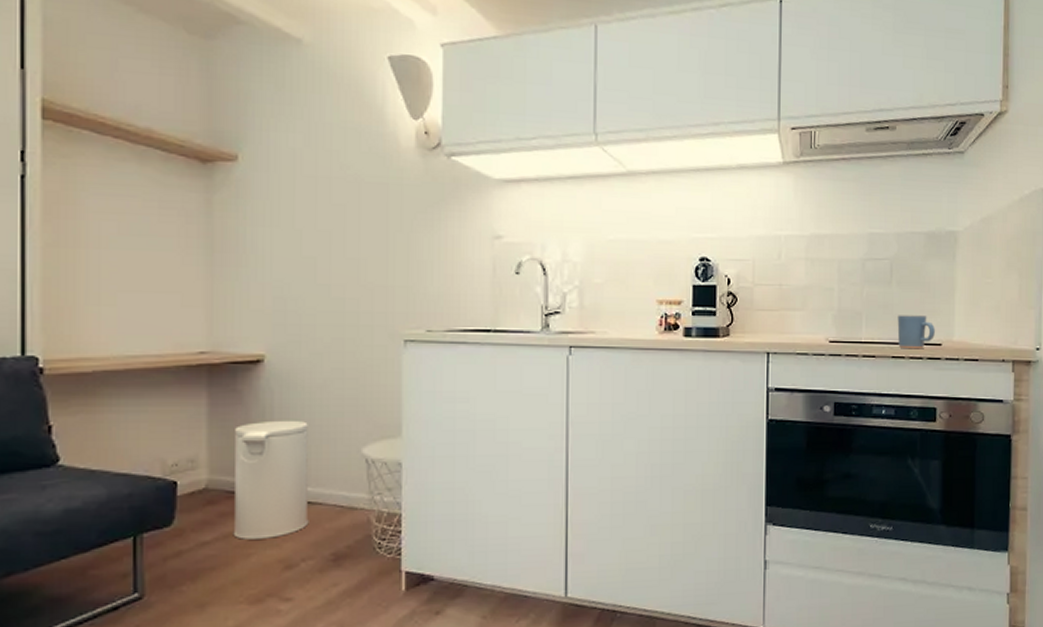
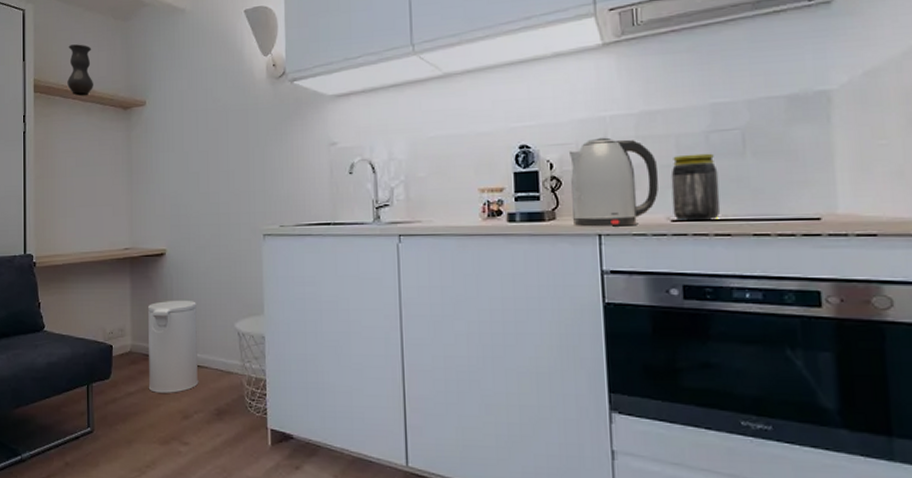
vase: none [104,58,152,136] -> present [67,44,94,97]
kettle: none [744,256,822,345] -> present [570,137,659,227]
jar: none [831,279,870,342] -> present [670,153,721,220]
mug: present [897,315,935,349] -> none [756,187,810,226]

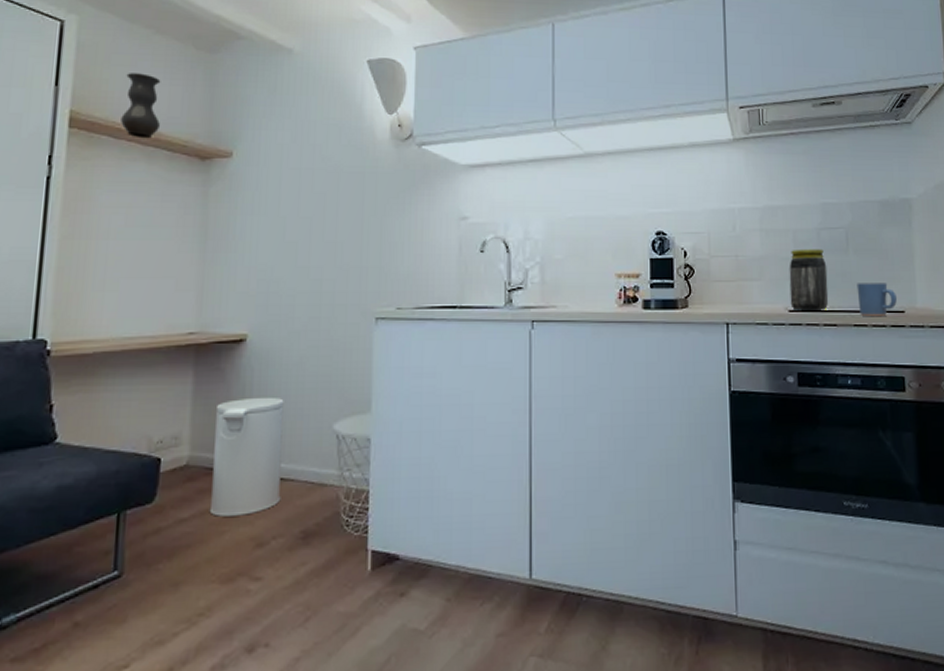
kettle: present [570,137,659,227] -> none [702,228,779,316]
mug: none [756,187,810,226] -> present [856,283,897,317]

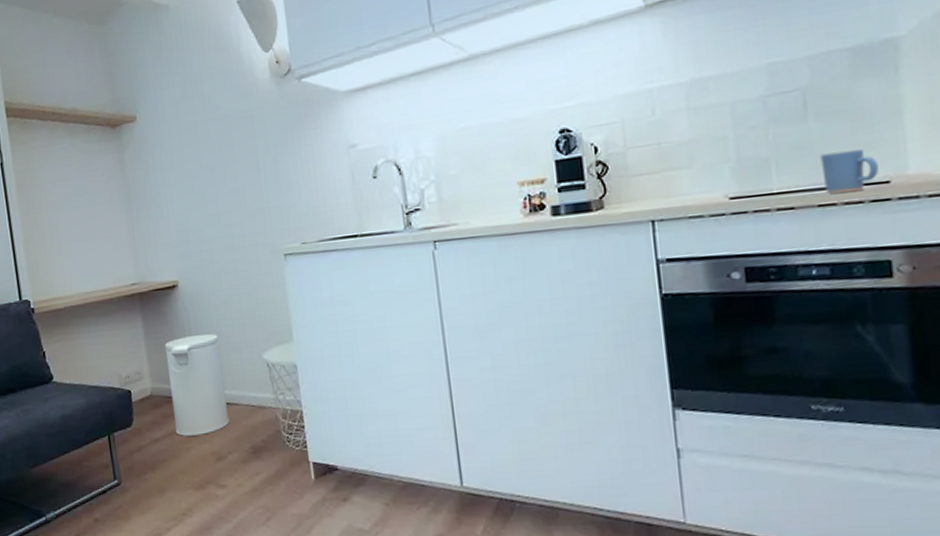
vase: present [121,73,161,139] -> none [39,56,75,117]
jar: present [789,249,829,311] -> none [726,120,783,197]

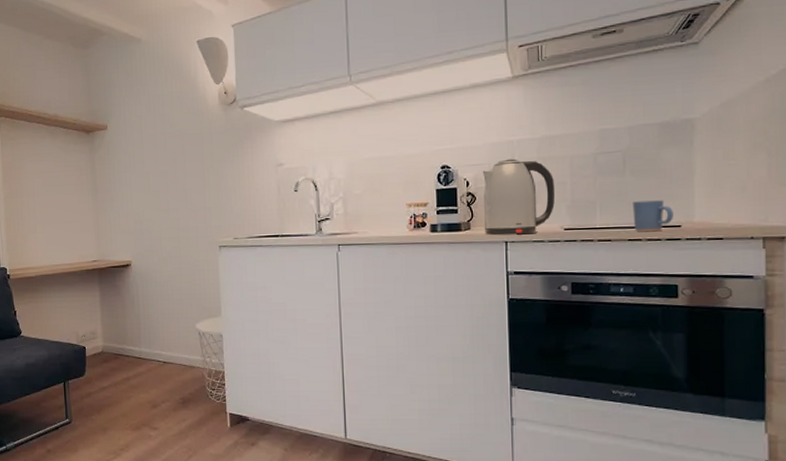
trash bin: present [165,333,230,436] -> none [116,305,165,387]
kettle: none [615,111,714,215] -> present [483,158,556,236]

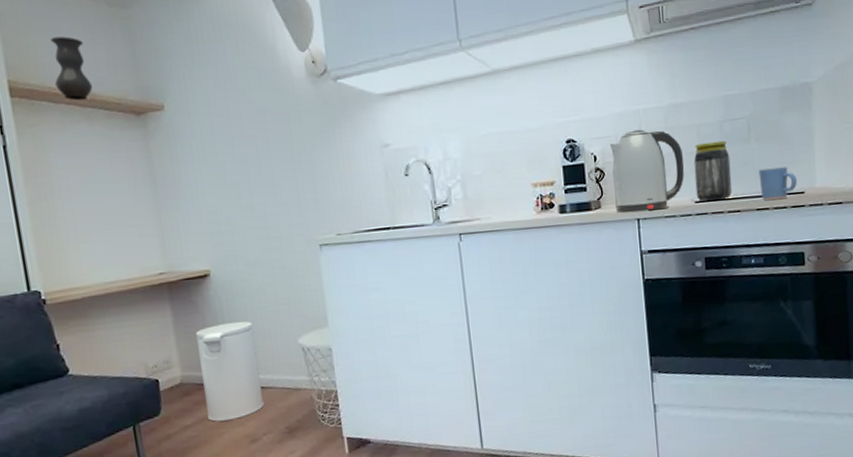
vase: none [30,70,57,121] -> present [50,36,93,101]
trash bin: none [116,305,165,387] -> present [196,321,265,422]
jar: none [565,172,604,229] -> present [693,140,733,201]

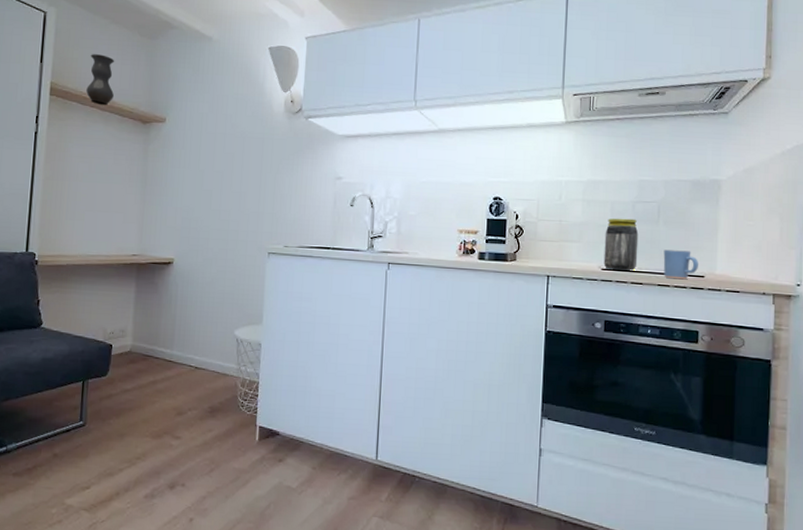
trash bin: present [196,321,265,422] -> none [145,306,199,392]
kettle: present [610,129,685,214] -> none [528,197,596,271]

